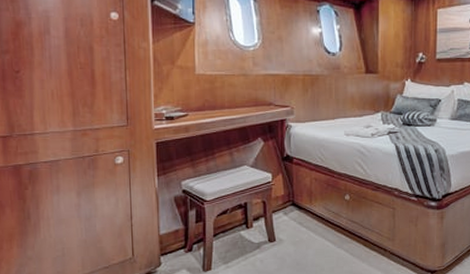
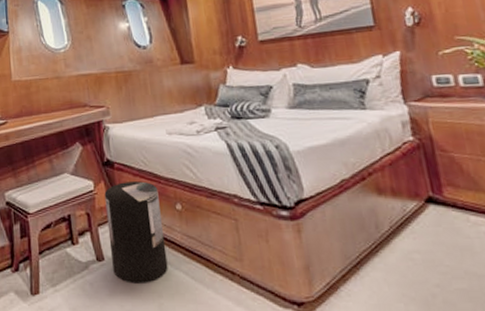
trash can: none [281,175,332,260] -> present [104,181,168,284]

